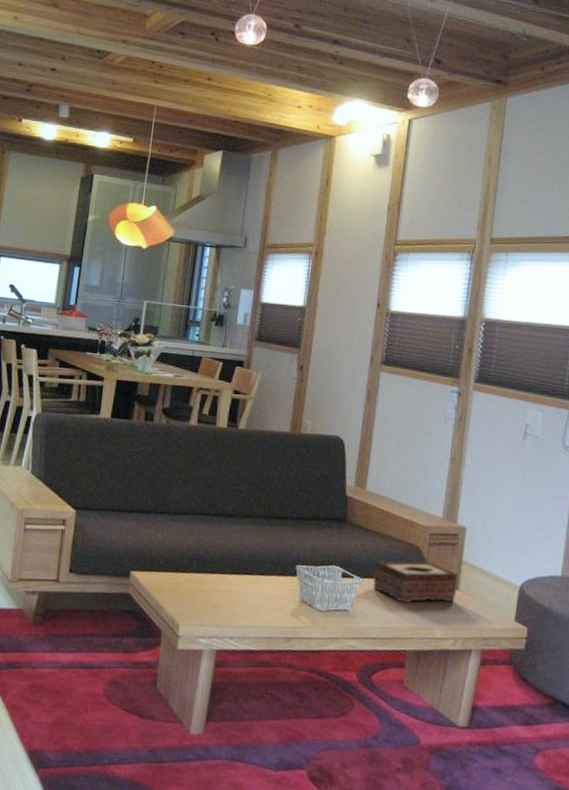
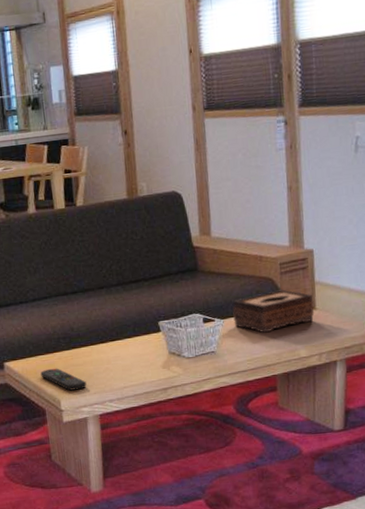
remote control: none [165,588,210,618] -> present [40,368,87,391]

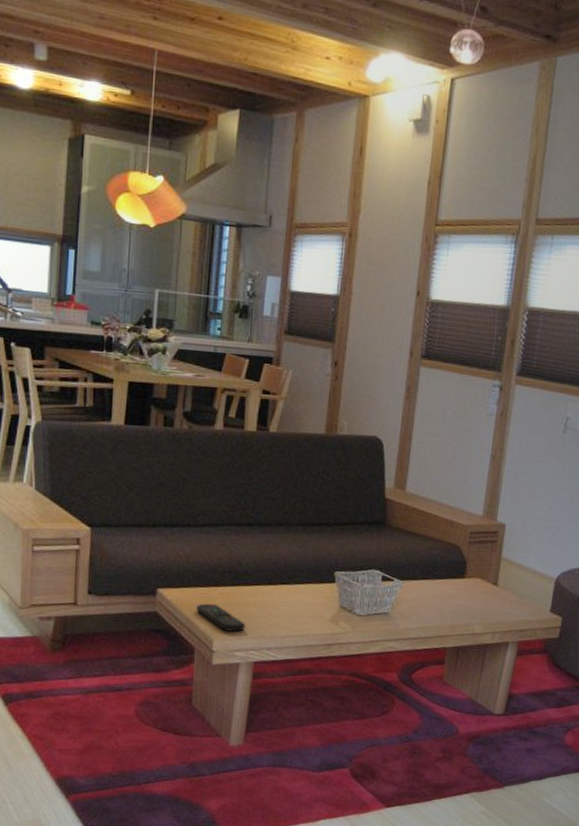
tissue box: present [232,289,315,333] -> none [413,559,497,602]

